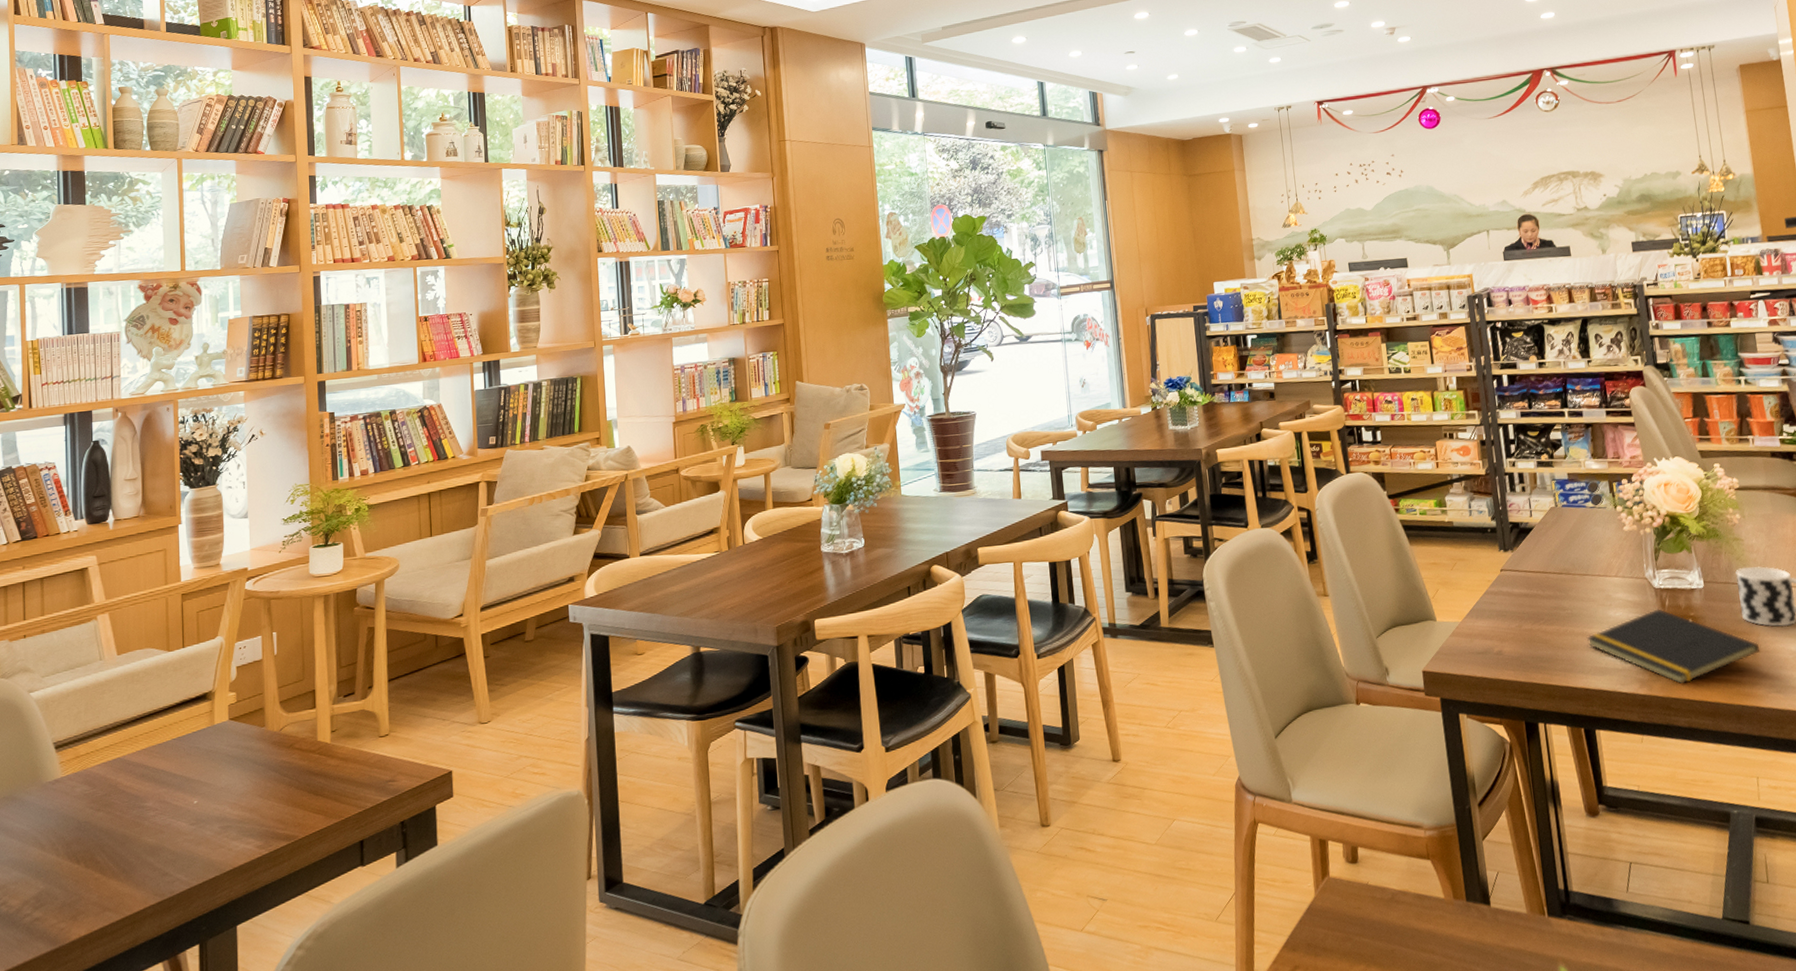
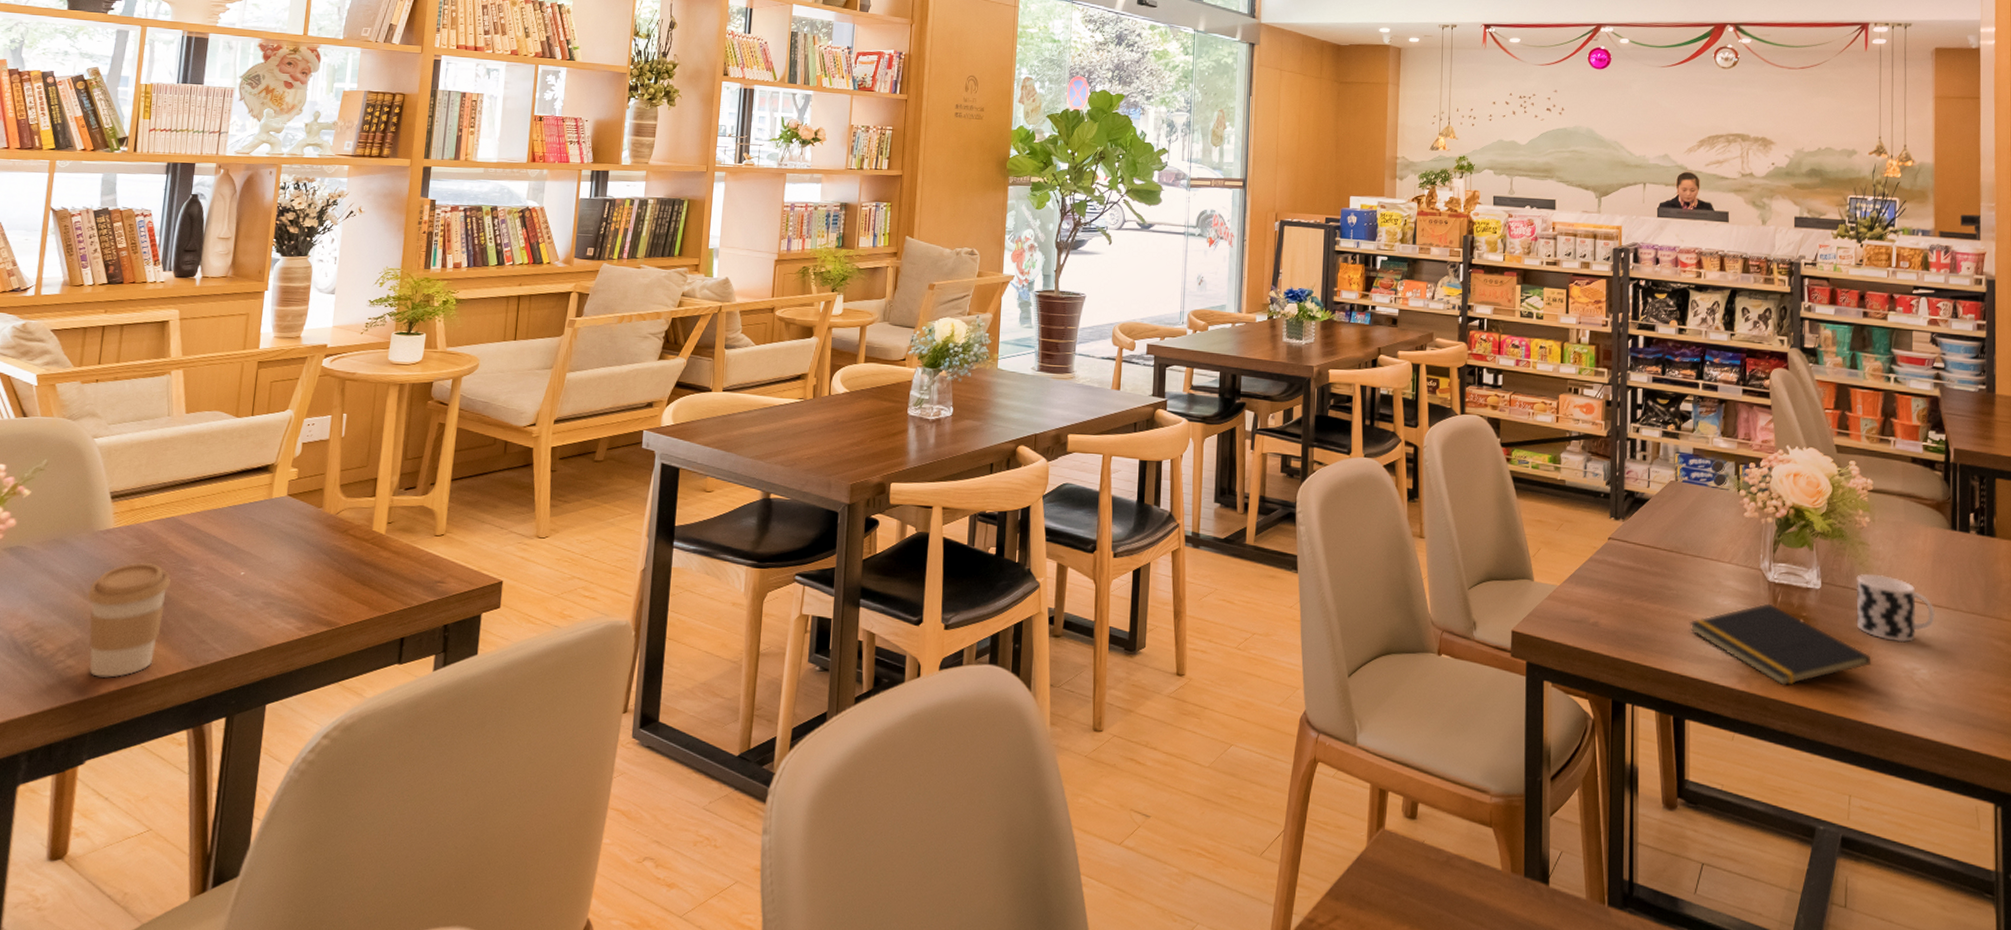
coffee cup: none [46,805,125,925] -> present [88,562,171,678]

